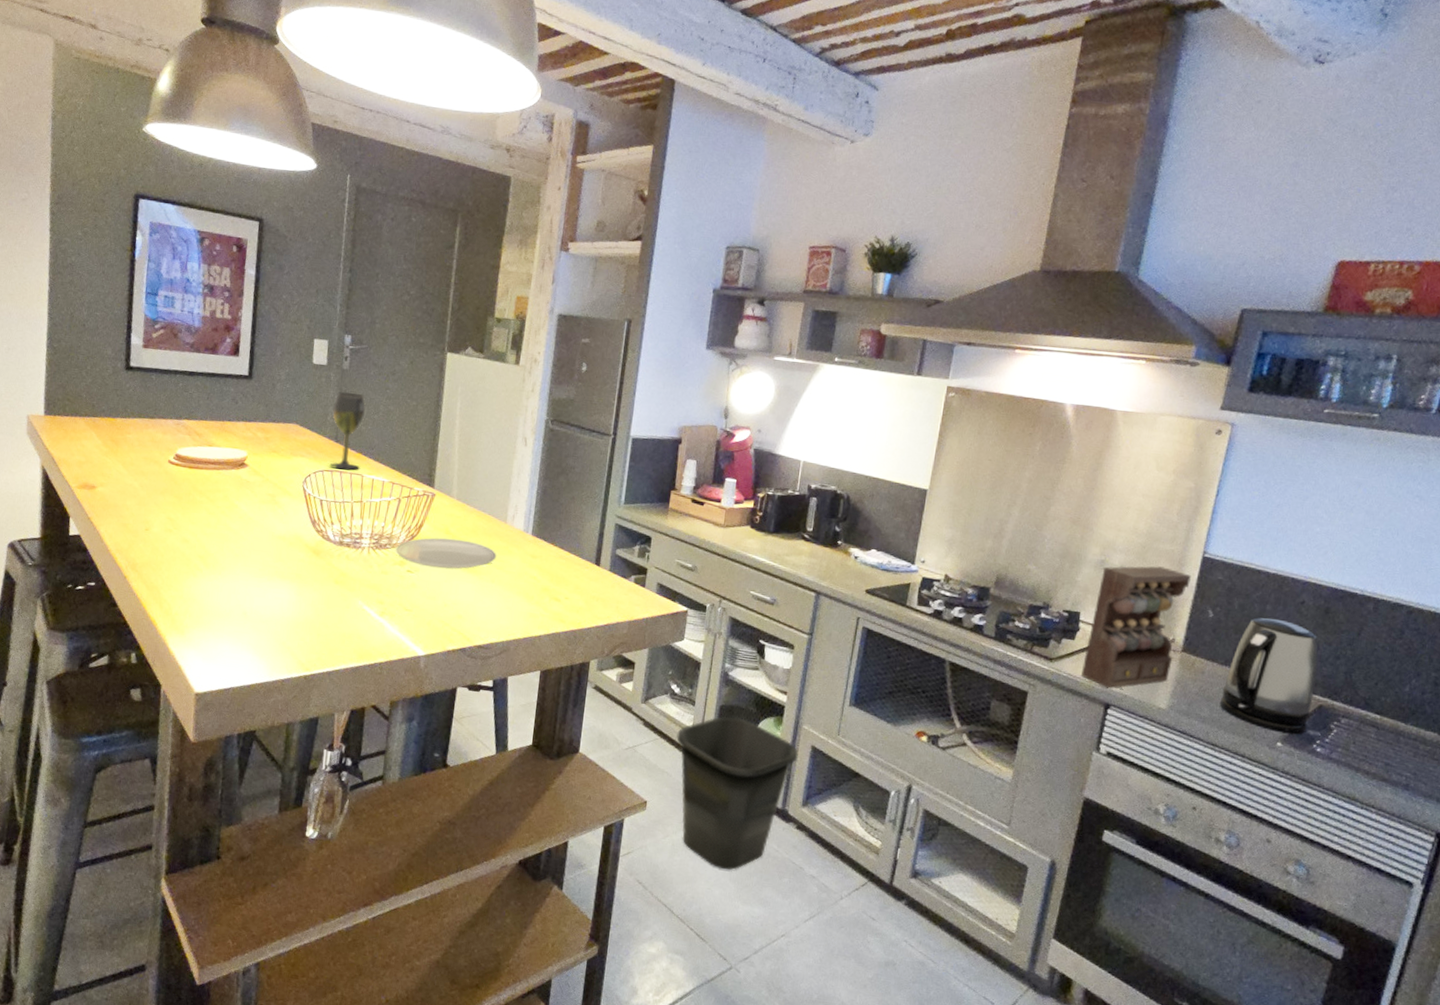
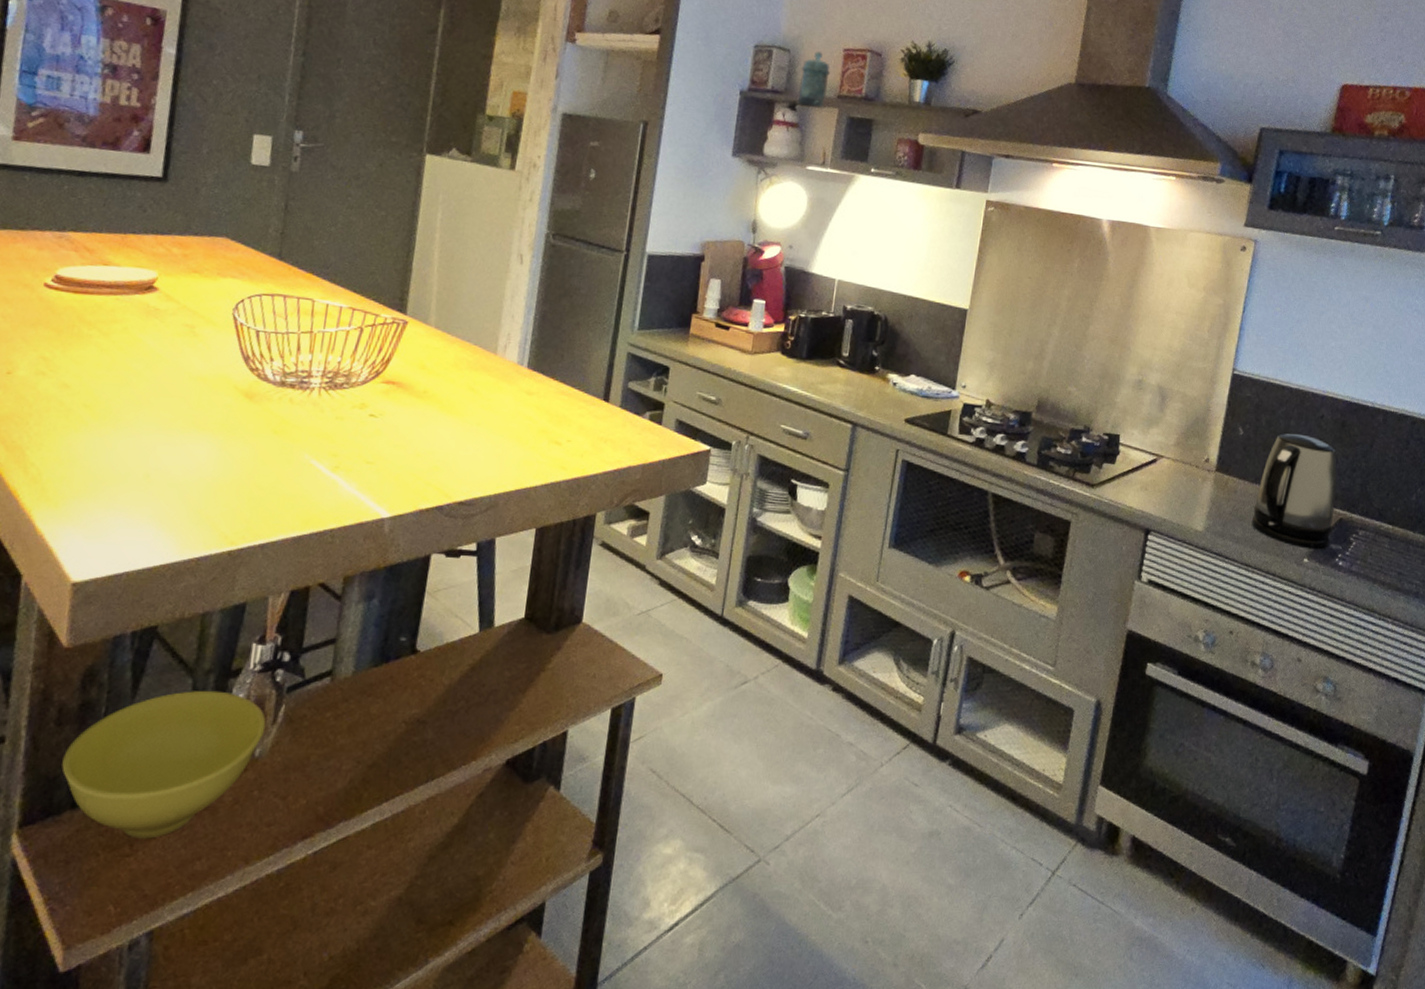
bowl: none [193,782,336,893] -> present [61,690,267,839]
wine glass: present [329,391,366,470] -> none [269,198,321,294]
plate: present [395,537,497,569] -> none [355,374,484,411]
waste bin: present [676,716,798,870] -> none [697,568,834,745]
canister: none [766,250,797,304] -> present [798,51,830,109]
spice rack: present [1081,565,1191,689] -> none [1122,384,1222,514]

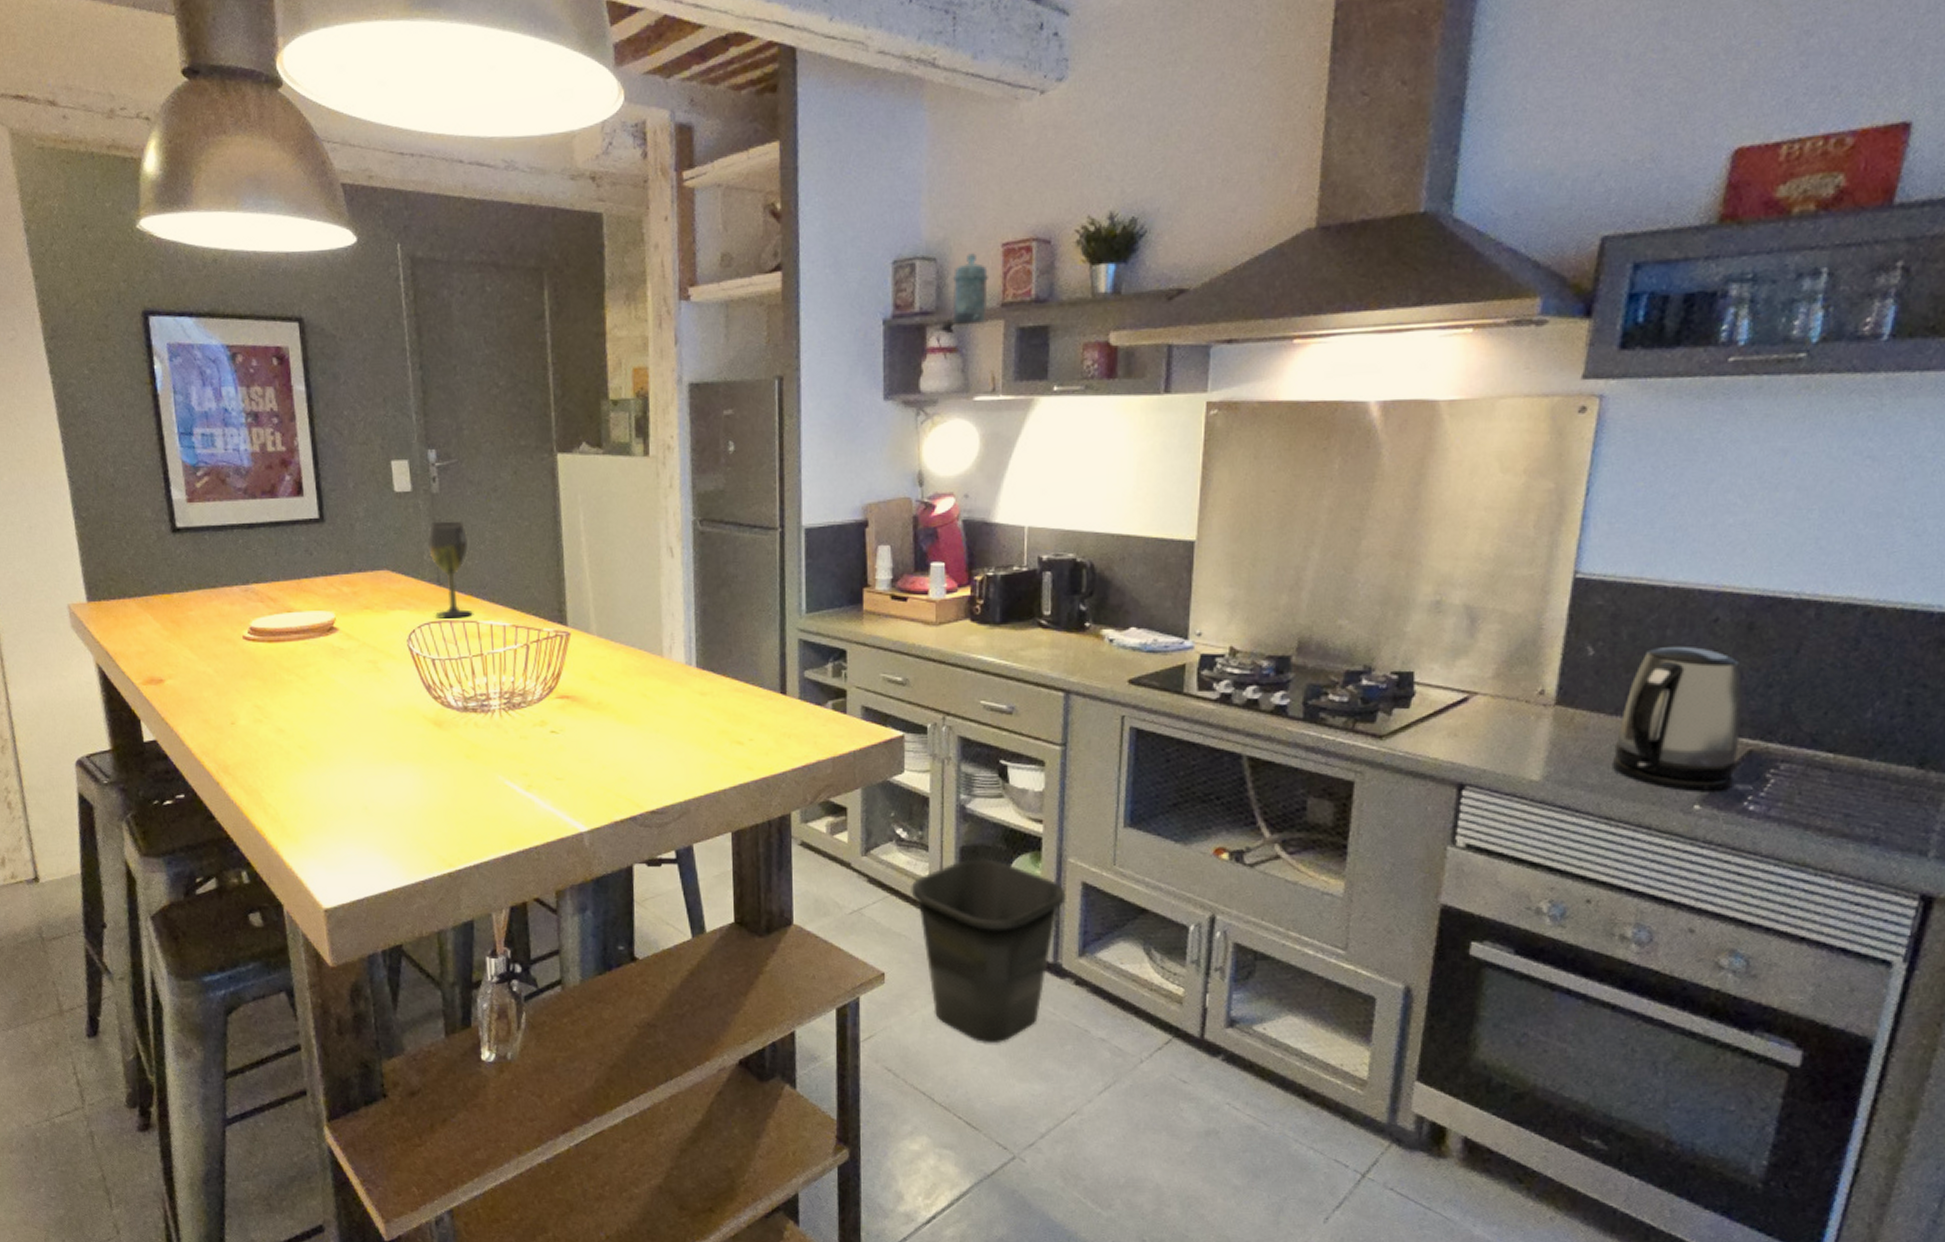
bowl: present [61,690,267,839] -> none [349,1001,512,1132]
wine glass: none [269,198,321,294] -> present [427,521,473,619]
waste bin: none [697,568,834,745] -> present [911,859,1066,1042]

